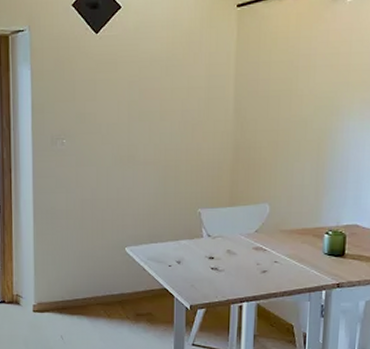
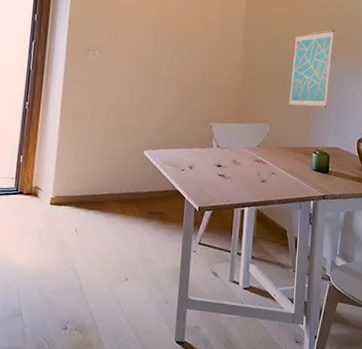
wall art: none [293,74,353,180] -> present [289,29,335,108]

